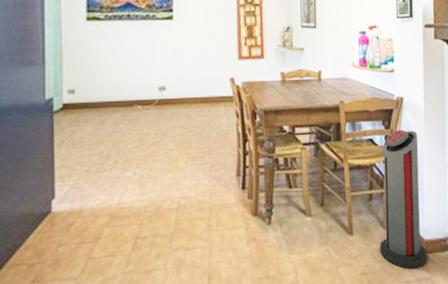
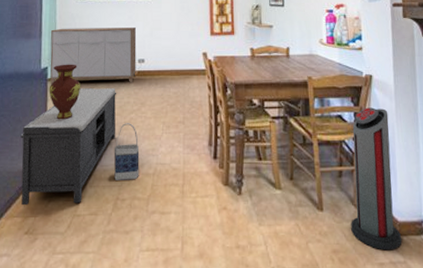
bench: none [23,119,135,252] -> present [20,88,117,206]
decorative urn: none [55,93,92,156] -> present [49,64,80,120]
sideboard: none [56,52,157,118] -> present [50,28,137,85]
bag: none [133,156,162,218] -> present [114,123,140,180]

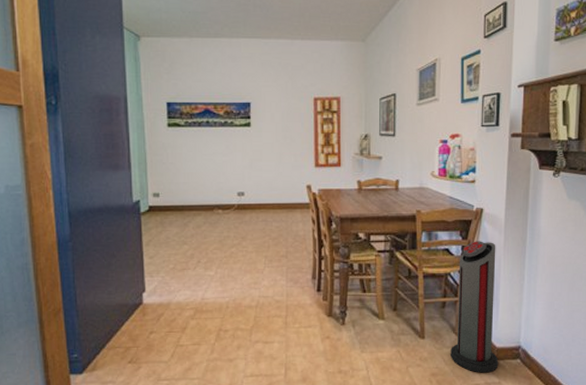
bench: present [20,88,117,206] -> none [116,222,217,337]
decorative urn: present [49,64,80,120] -> none [143,197,176,255]
sideboard: present [50,28,137,85] -> none [141,158,236,219]
bag: present [114,123,140,180] -> none [216,257,242,313]

